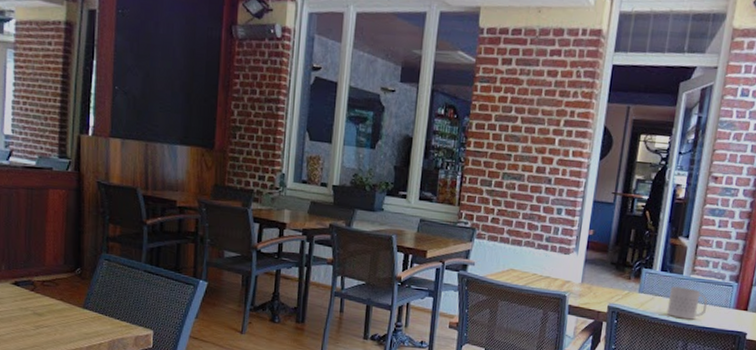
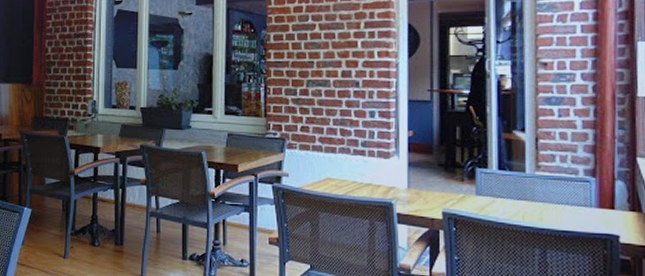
mug: present [666,285,708,320] -> none [512,185,562,223]

